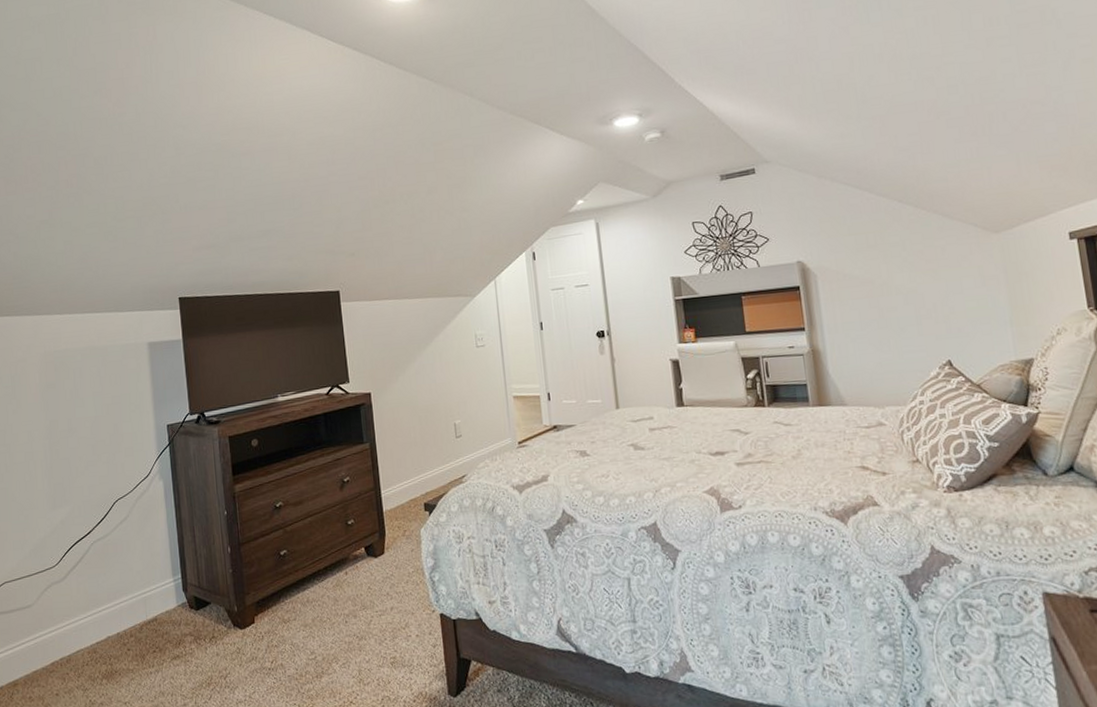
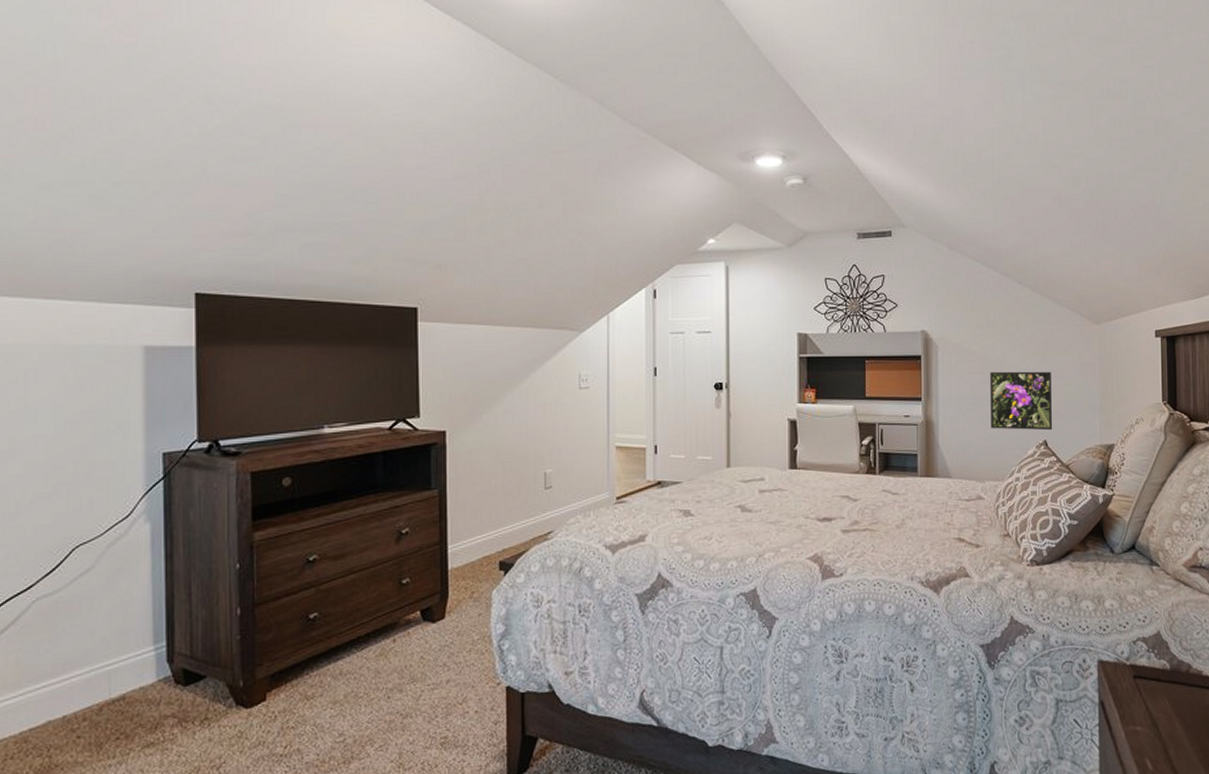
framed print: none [877,288,956,353] -> present [990,371,1052,431]

